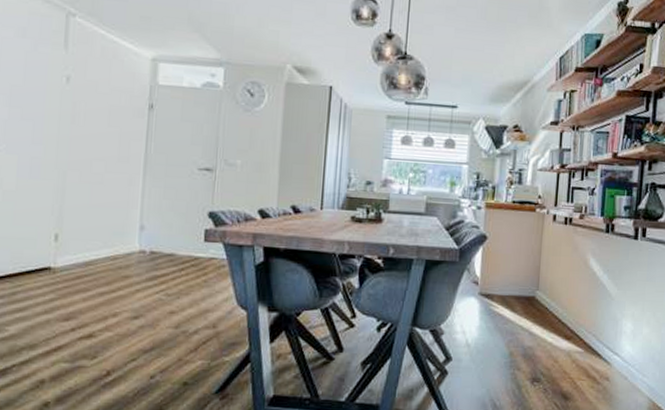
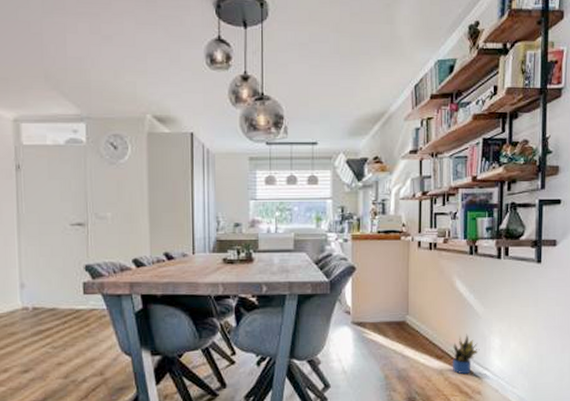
potted plant: none [579,315,611,358] -> present [450,334,480,375]

